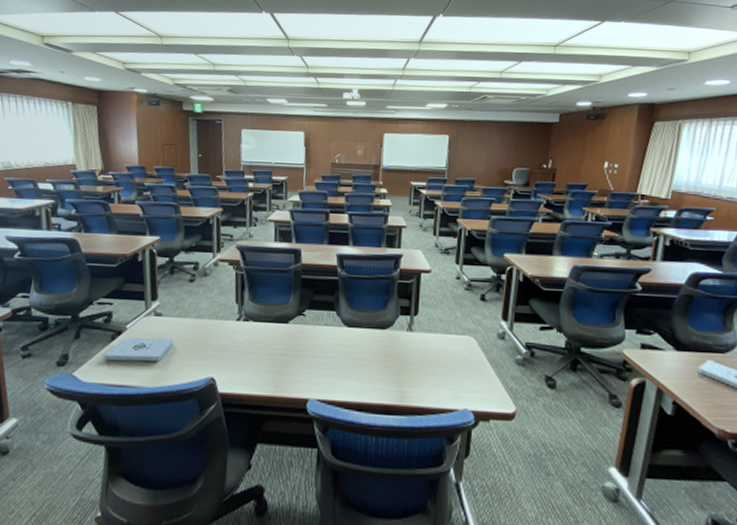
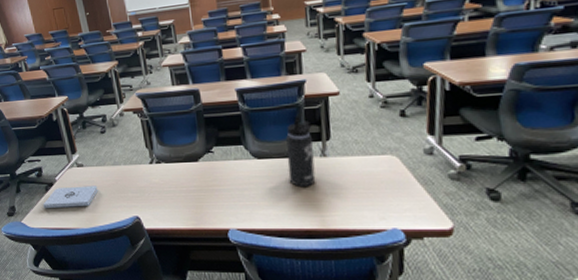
thermos bottle: none [375,287,403,361] -> present [286,115,316,188]

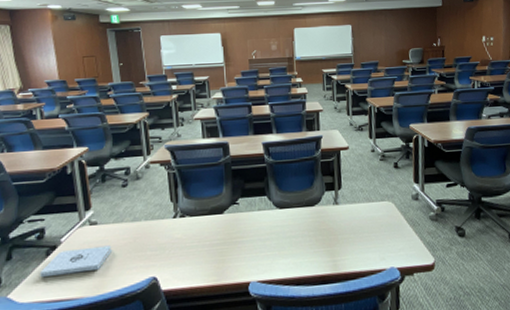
thermos bottle: present [286,115,316,188] -> none [305,167,329,235]

